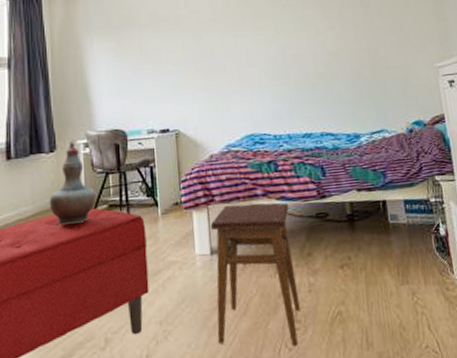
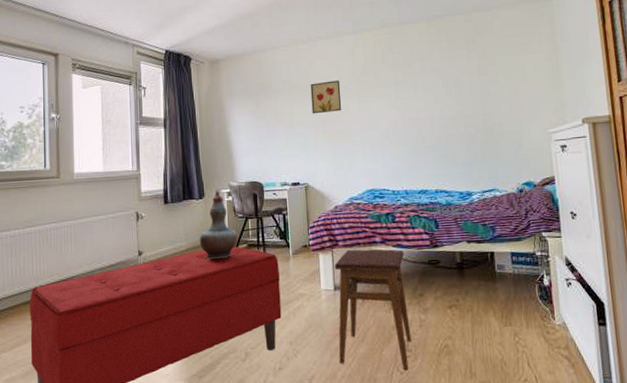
wall art: none [180,12,216,51] -> present [310,80,342,114]

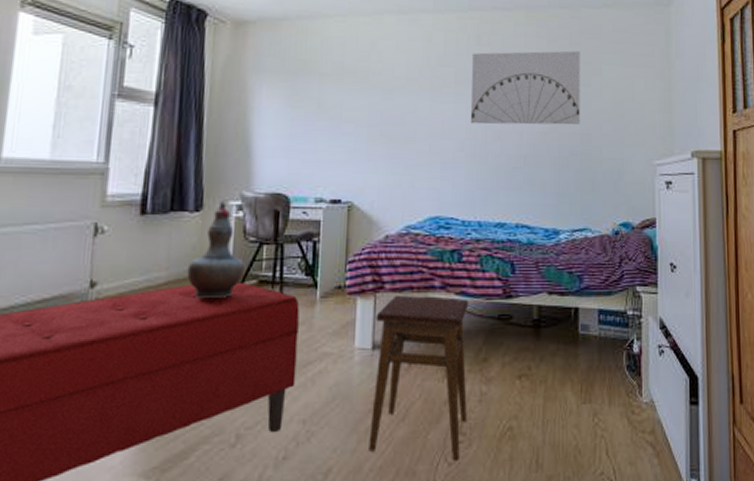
wall art: present [310,80,342,114] -> none [368,69,410,111]
wall art: none [388,48,481,116] -> present [470,50,580,125]

